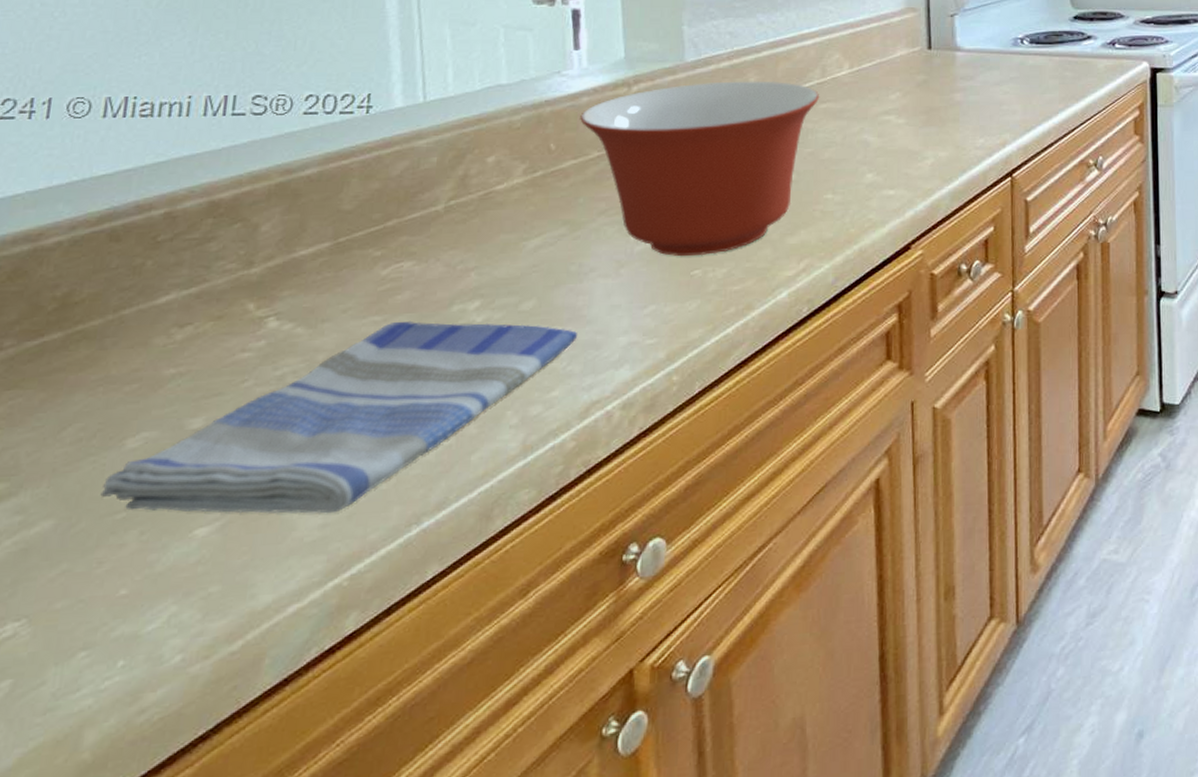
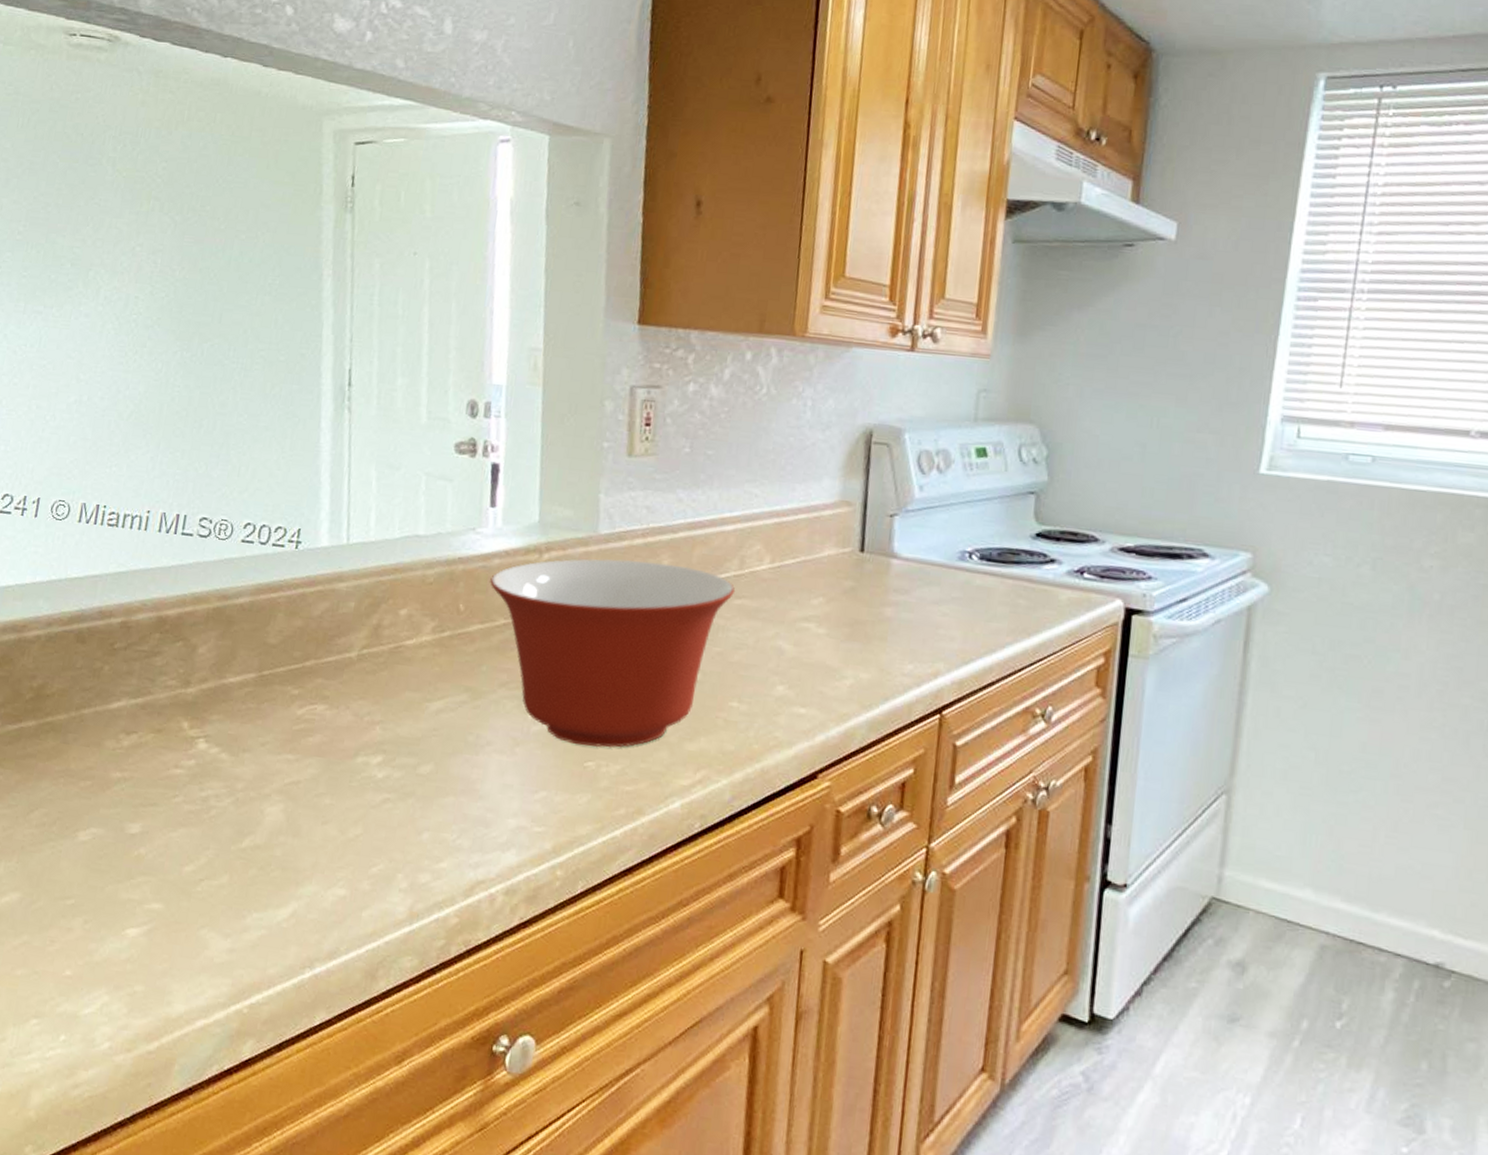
dish towel: present [100,320,577,514] -> none [56,764,469,940]

